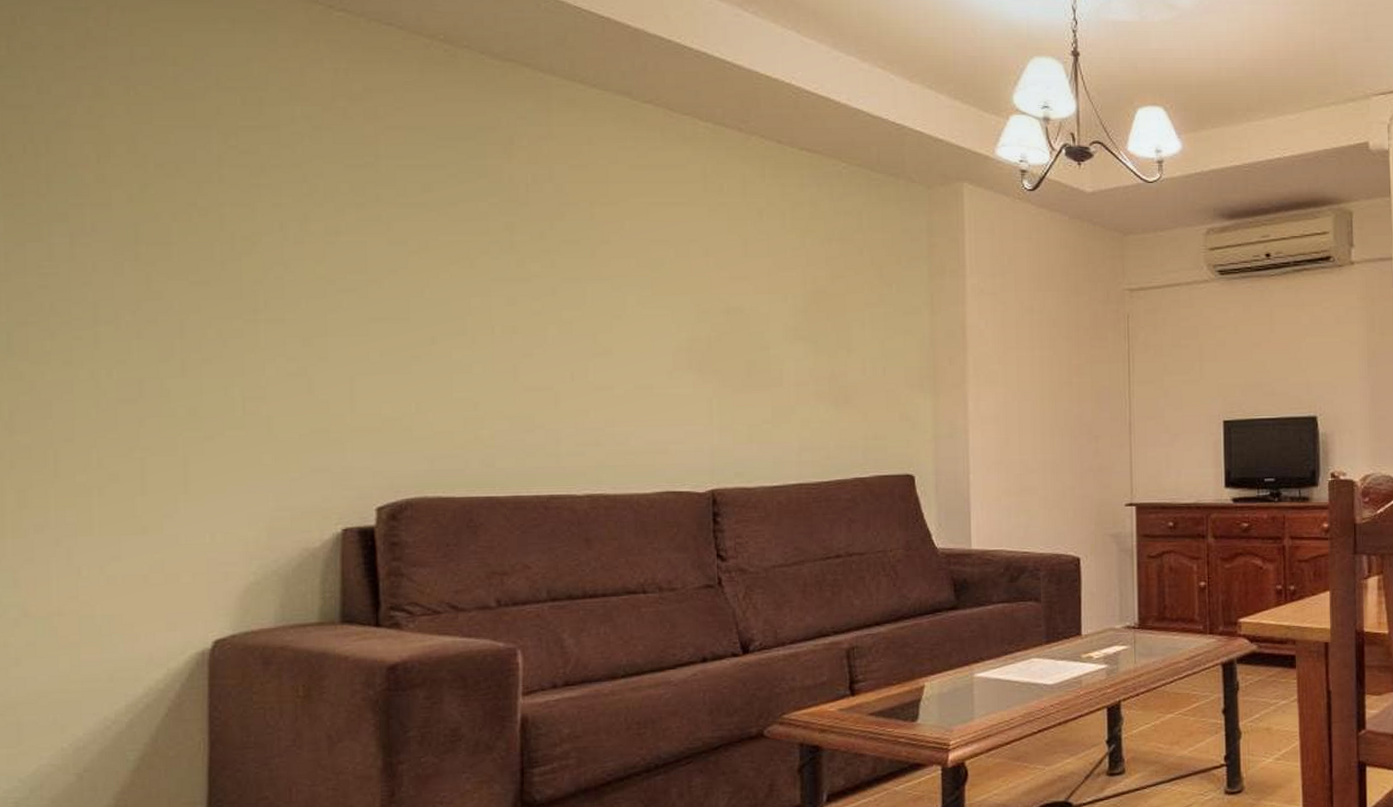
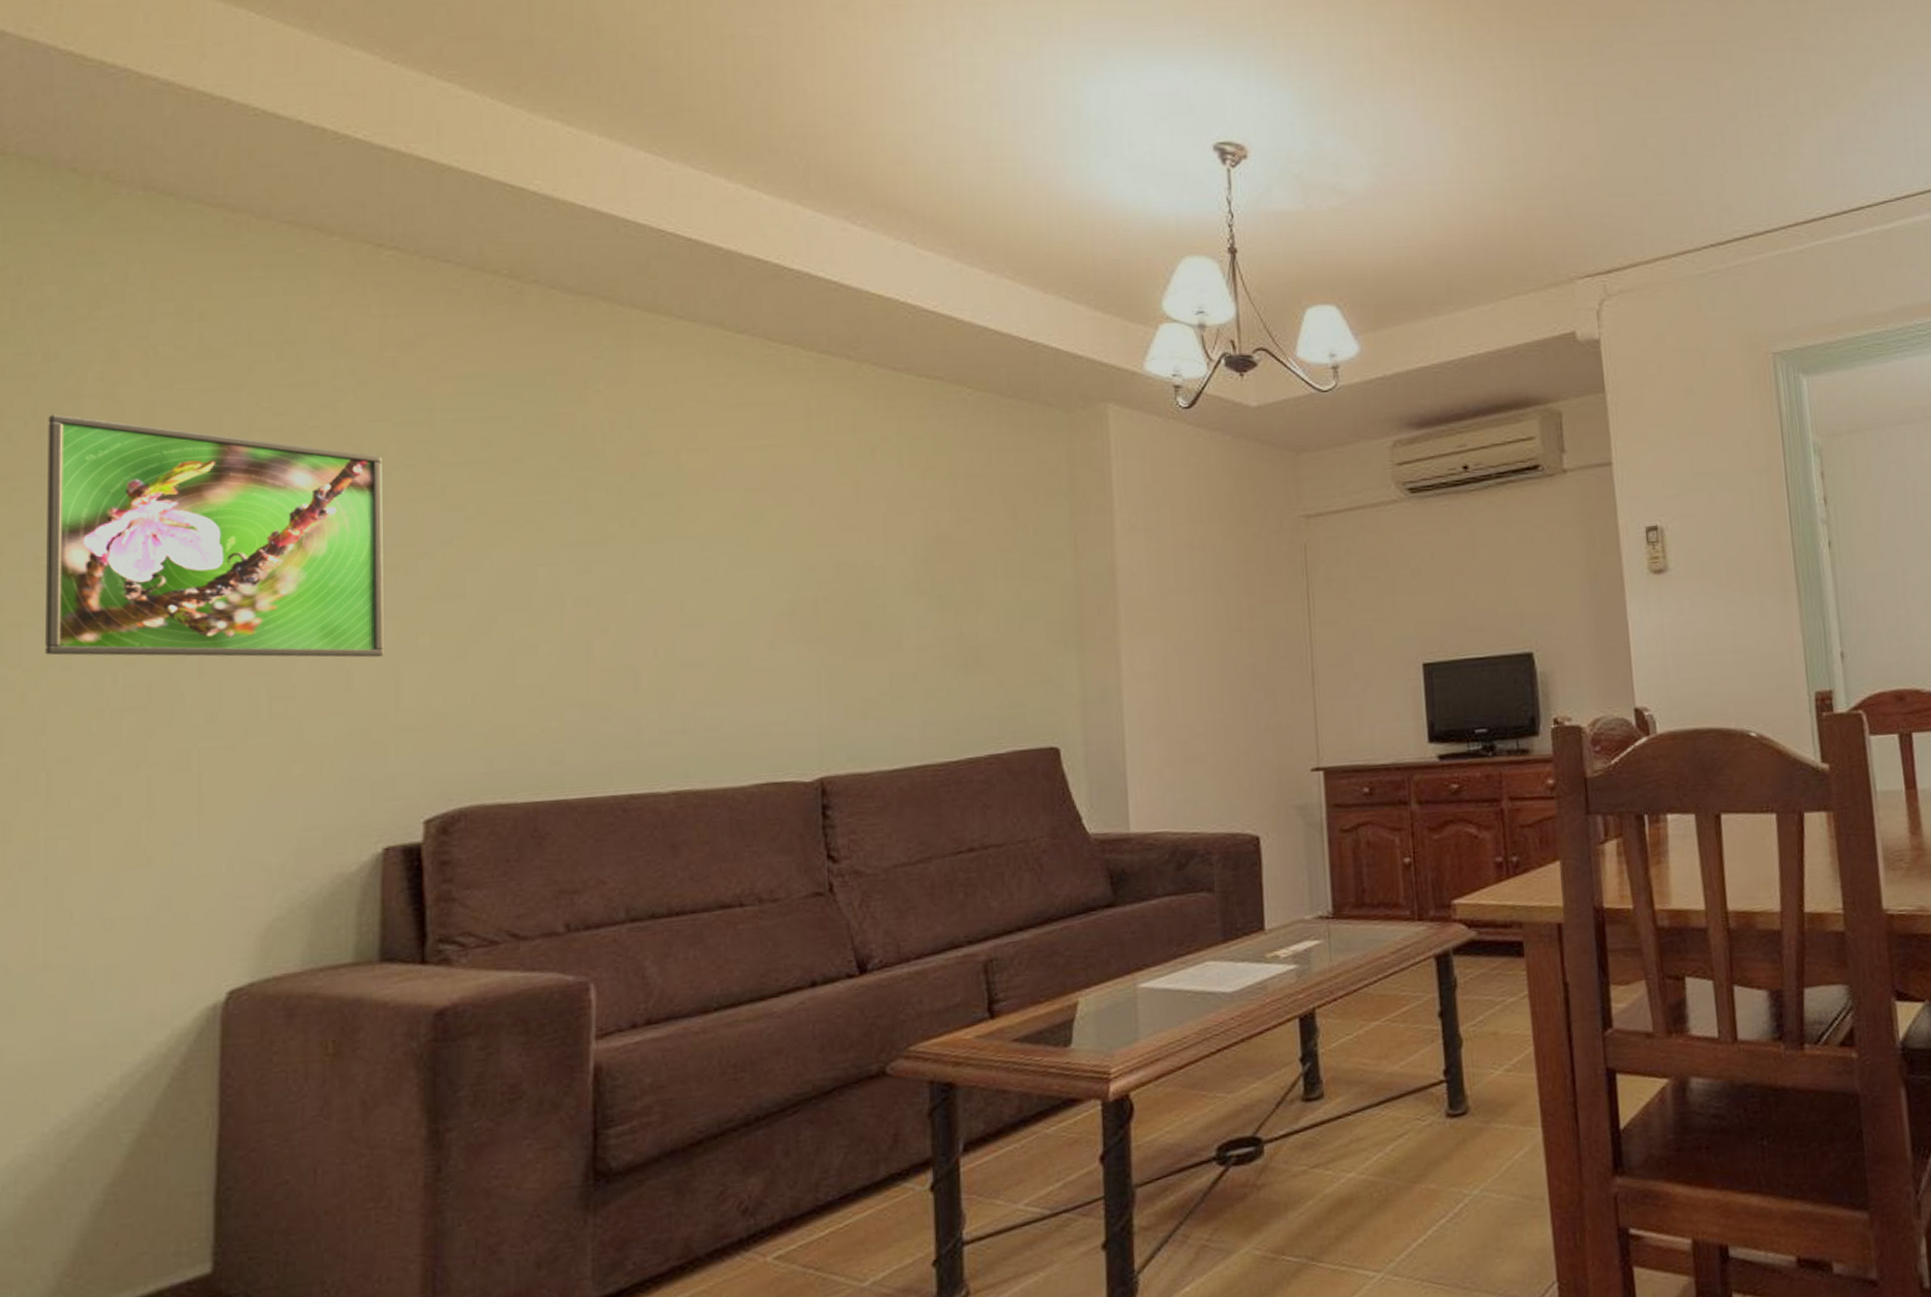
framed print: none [44,142,340,367] -> present [45,414,384,658]

